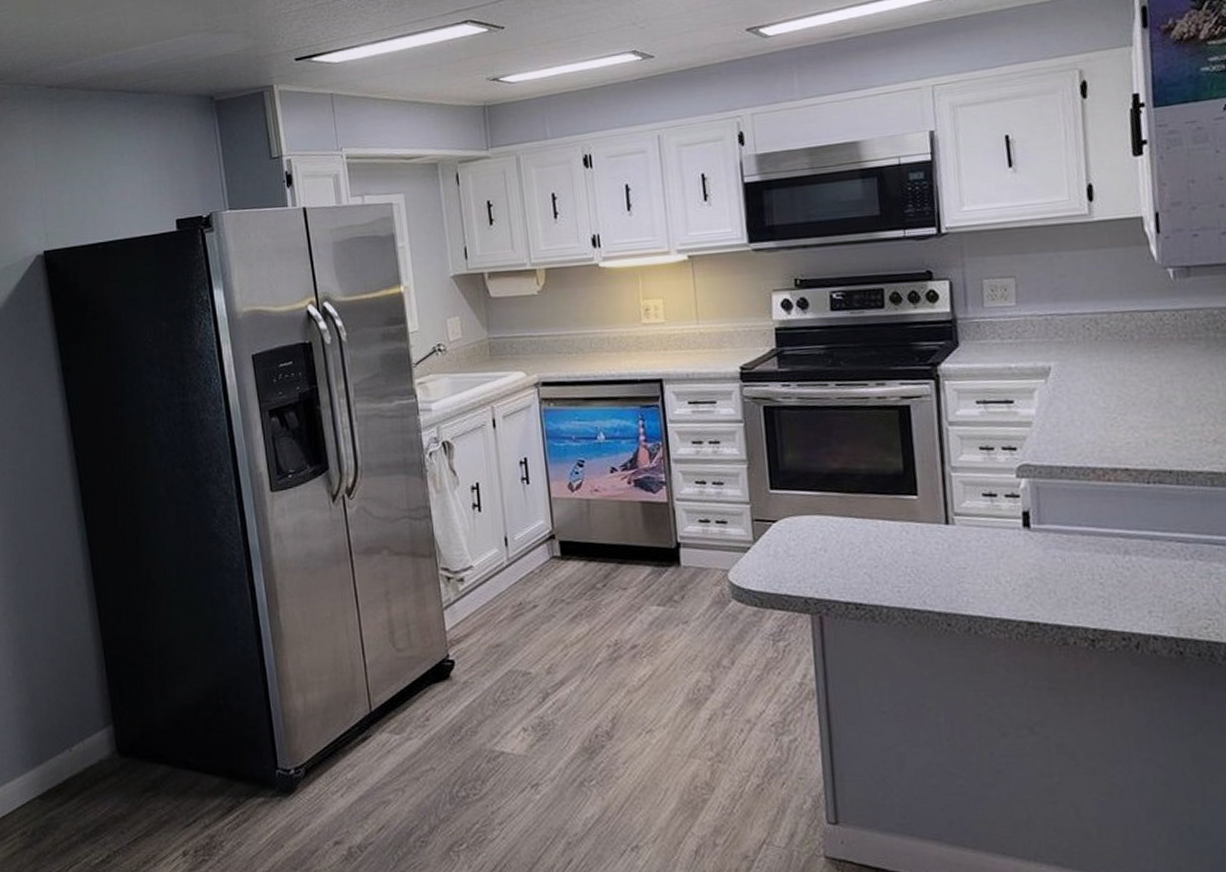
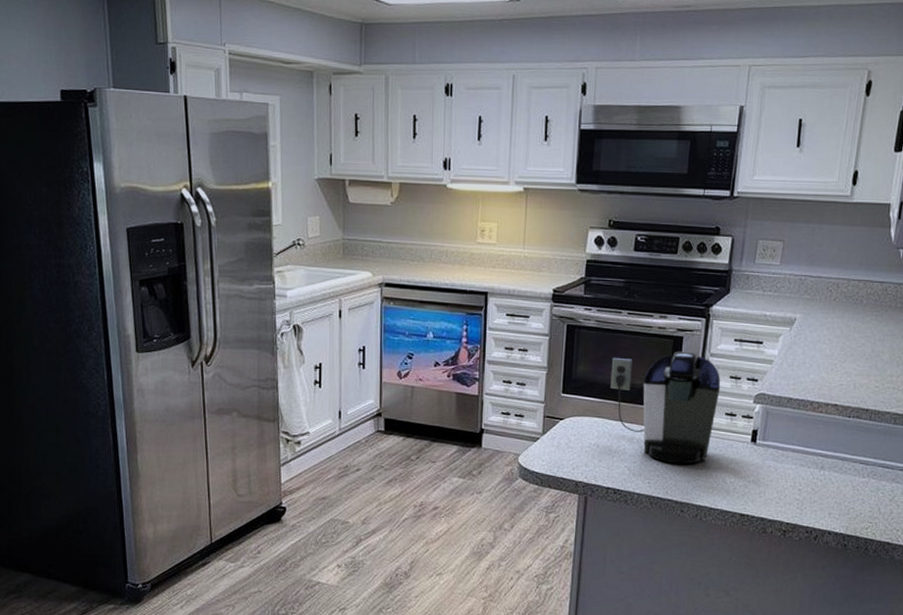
coffee maker: none [825,422,971,565] -> present [610,351,721,464]

